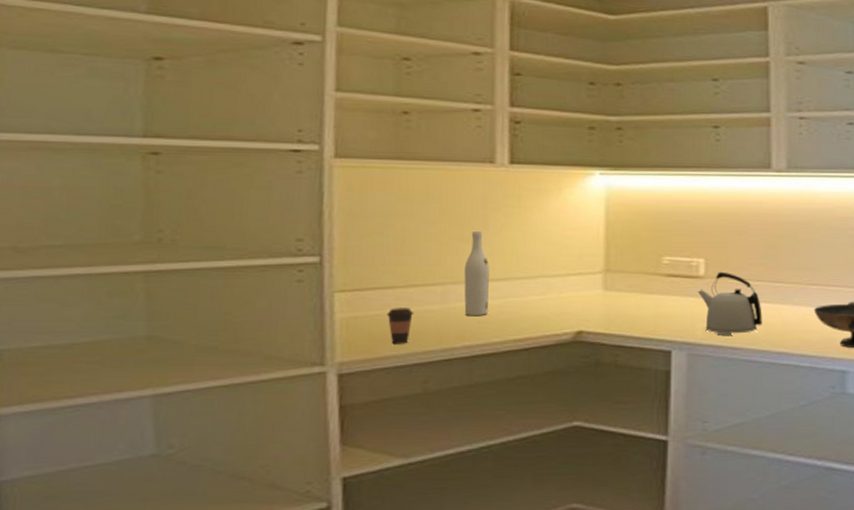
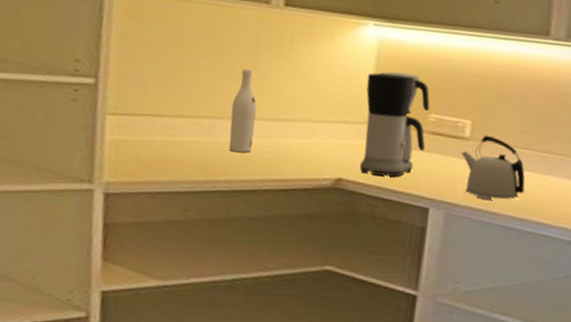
coffee cup: present [387,308,414,344] -> none [154,135,181,172]
coffee maker: none [598,218,663,324] -> present [359,72,430,177]

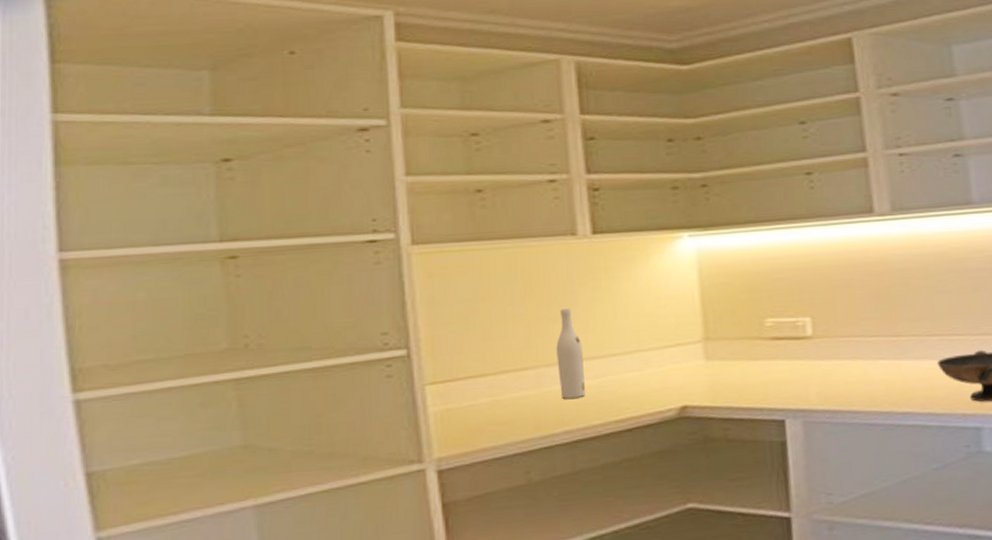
coffee maker: present [359,72,430,177] -> none [693,280,768,396]
kettle: present [461,135,525,201] -> none [806,329,882,400]

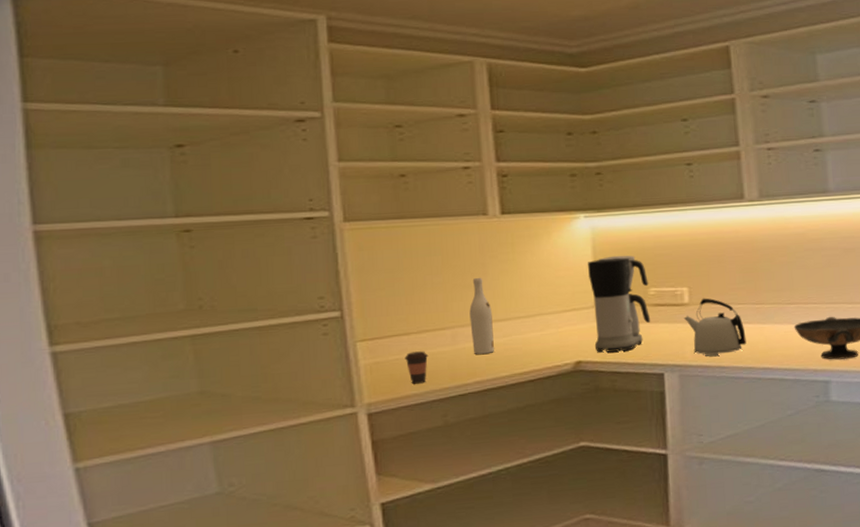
coffee cup: none [481,395,509,435] -> present [405,351,429,384]
coffee maker: none [693,280,768,396] -> present [588,255,651,353]
kettle: none [806,329,882,400] -> present [683,298,747,357]

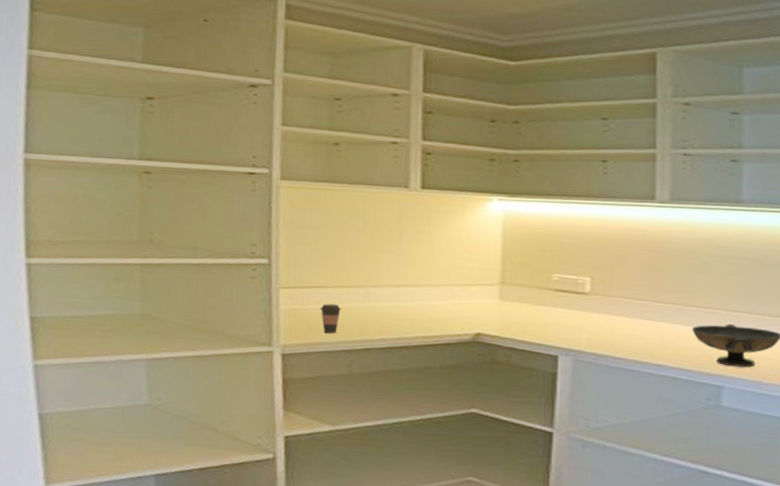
wine bottle: present [469,277,494,355] -> none [382,243,403,315]
coffee maker: present [588,255,651,353] -> none [494,239,553,330]
kettle: present [683,298,747,357] -> none [583,289,643,347]

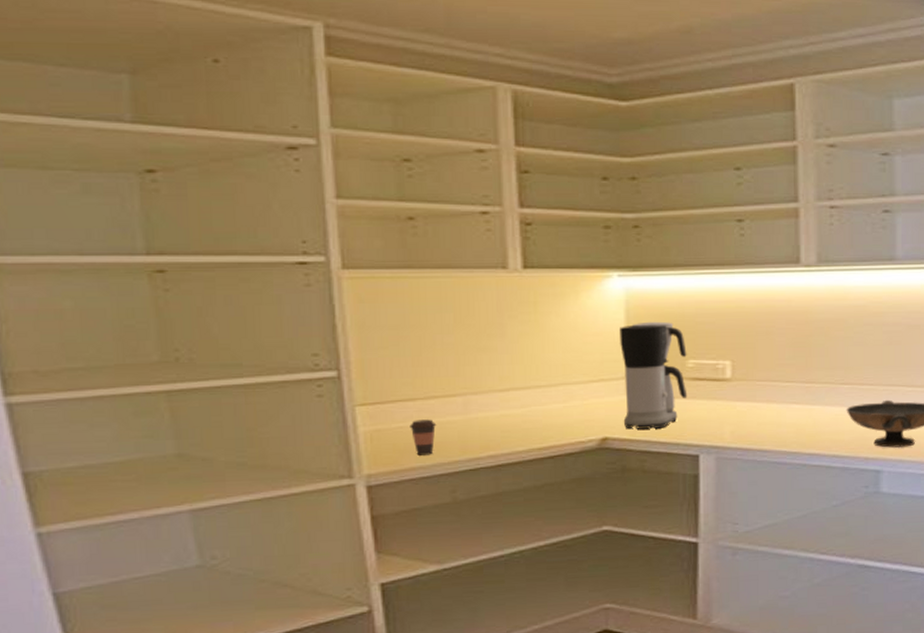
coffee maker: none [494,239,553,330] -> present [620,321,688,430]

